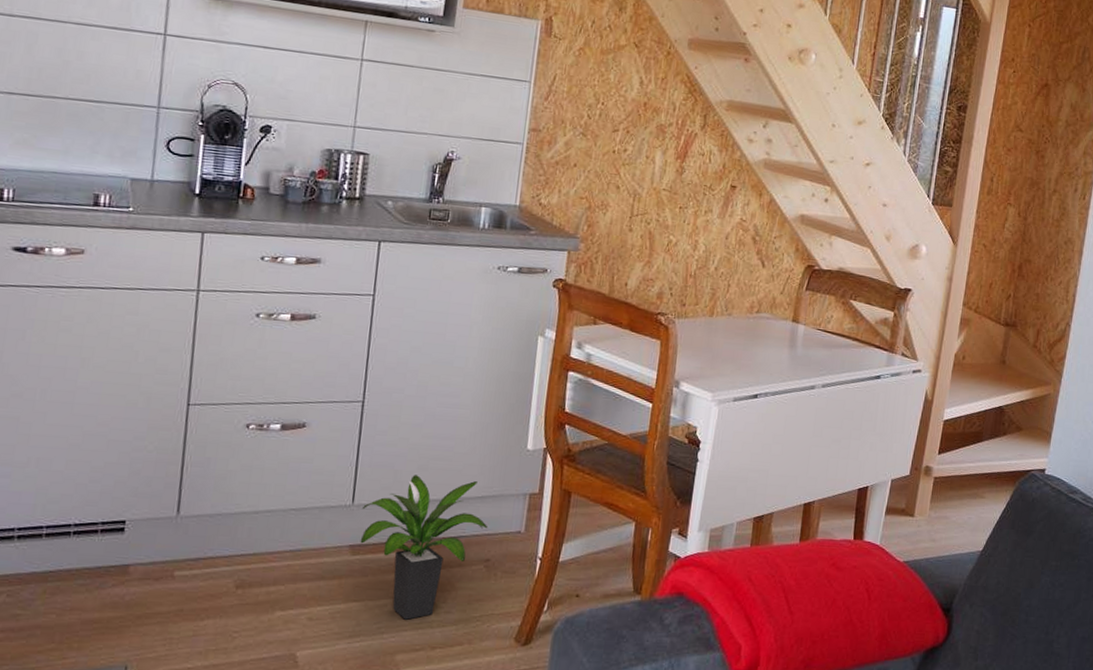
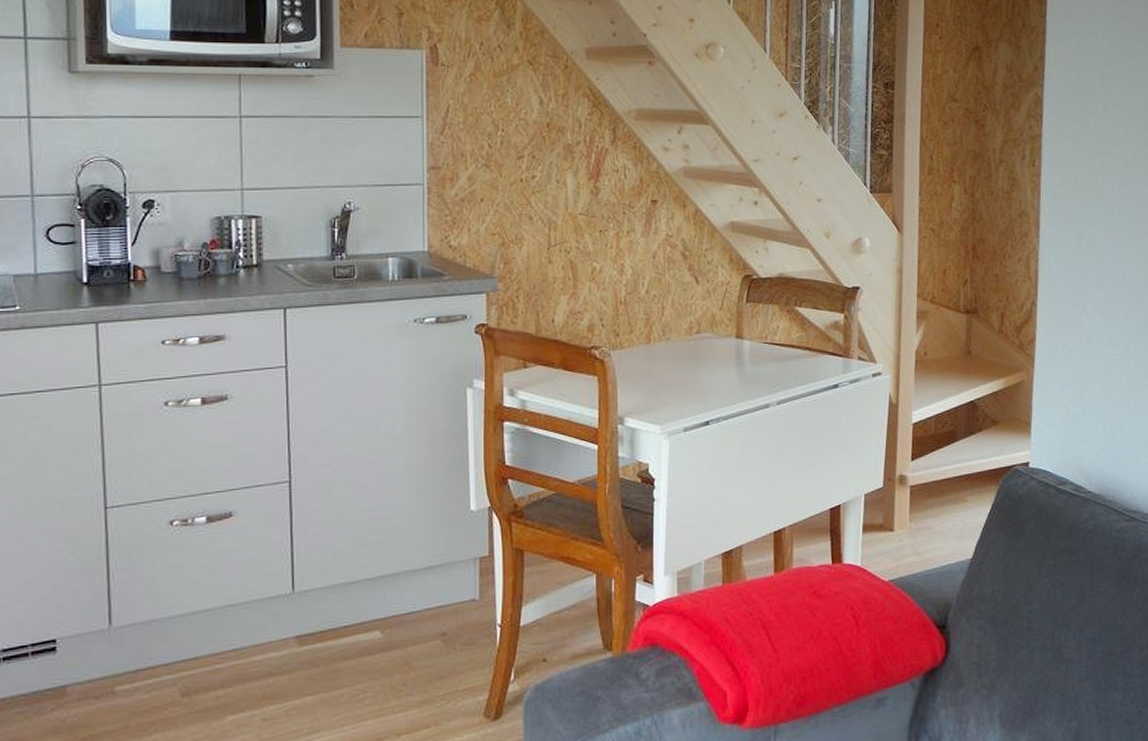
potted plant: present [360,475,488,620] -> none [303,552,440,708]

